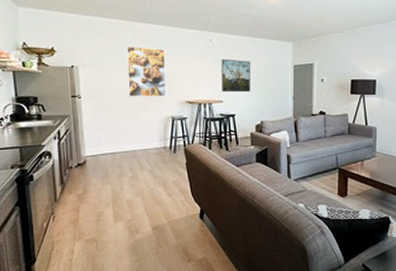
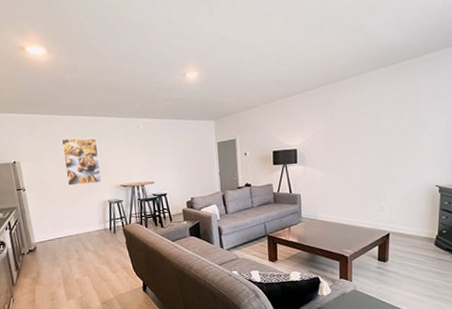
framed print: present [221,58,250,93] -> none [149,142,179,174]

